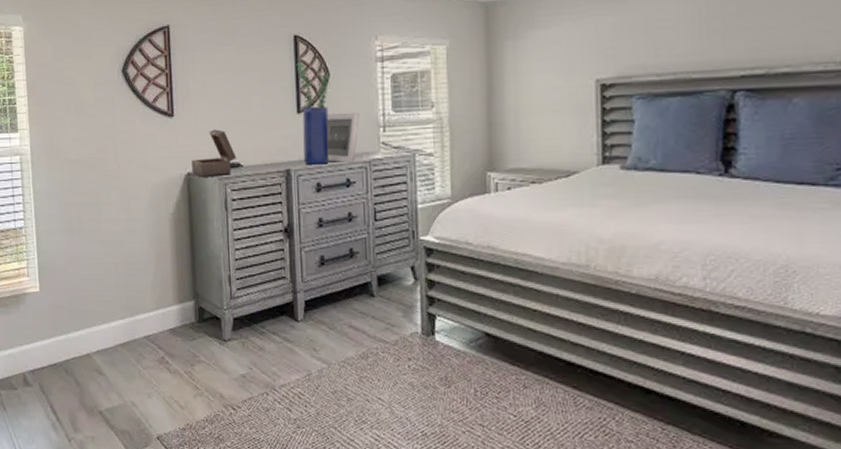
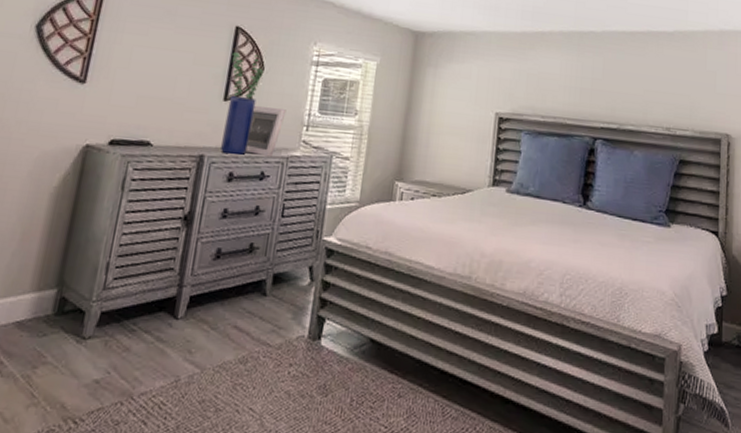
jewelry box: present [192,129,237,177] -> none [92,103,149,153]

